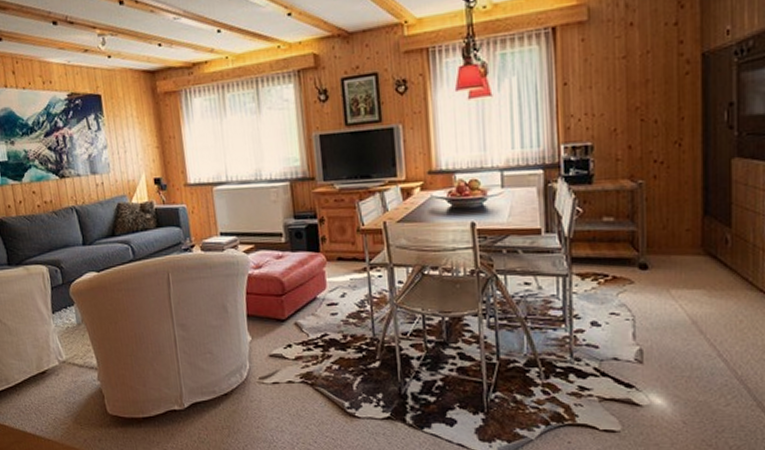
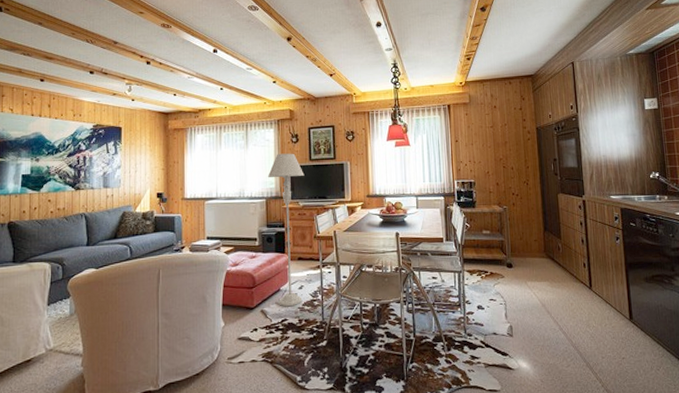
floor lamp: none [290,116,346,319] -> present [268,153,305,307]

